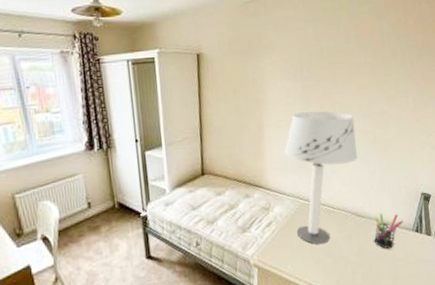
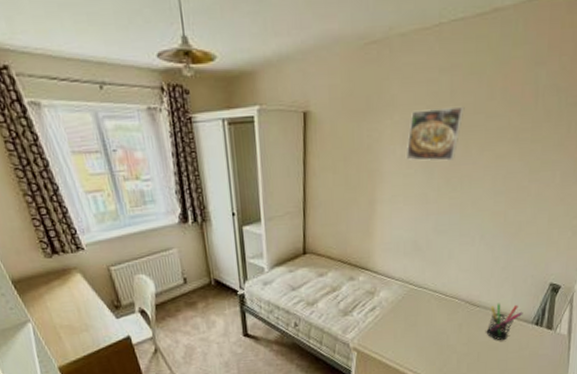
table lamp: present [284,111,357,245] -> none [398,185,484,332]
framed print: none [285,48,329,92] -> present [405,106,465,162]

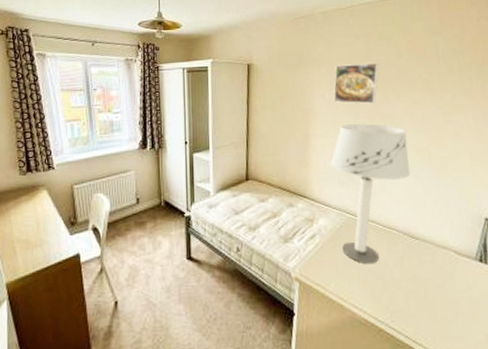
table lamp: none [398,185,484,332] -> present [331,124,410,264]
pen holder: present [486,303,523,341] -> none [429,236,465,278]

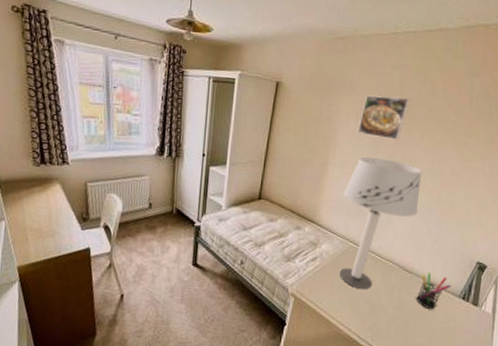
pen holder: none [429,236,465,278] -> present [416,272,451,310]

